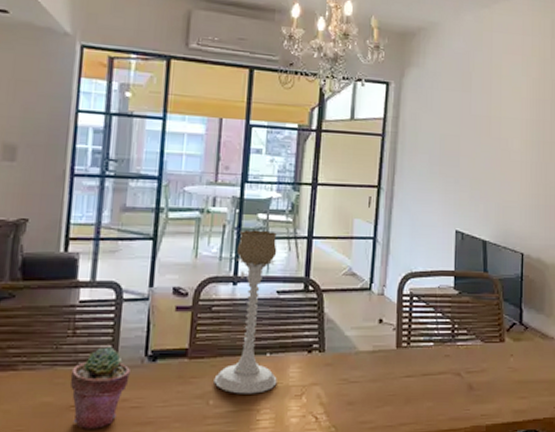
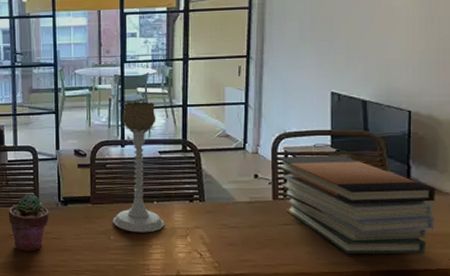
book stack: none [403,298,544,408] -> present [278,155,437,255]

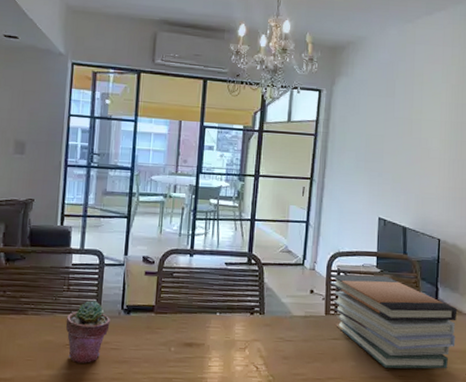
candle holder: present [112,101,165,233] -> none [174,212,226,345]

